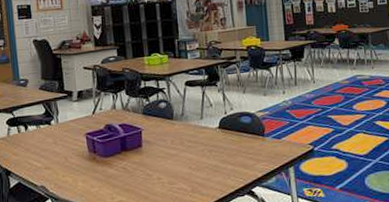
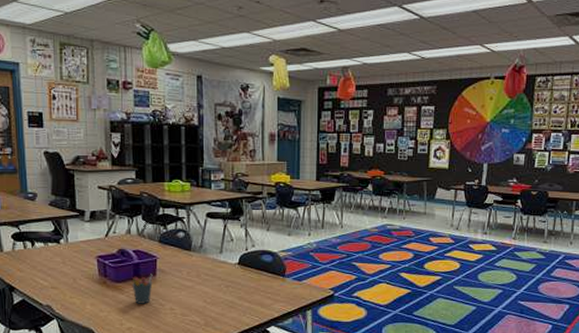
pen holder: none [120,145,140,177] -> present [132,274,153,304]

